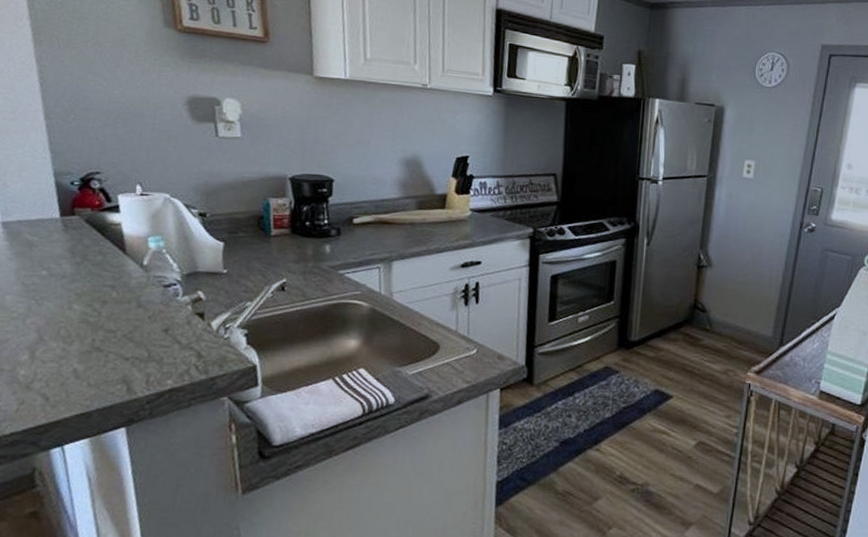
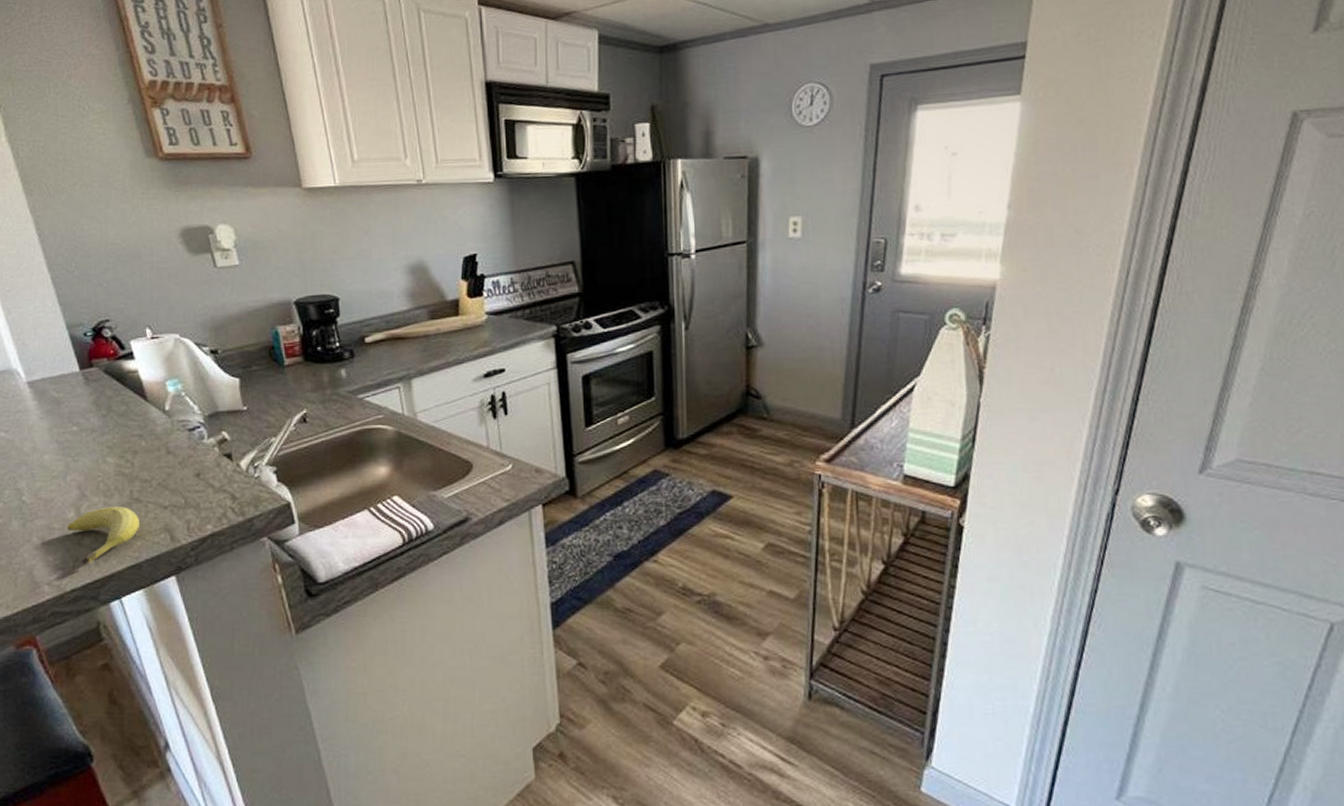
fruit: none [16,353,97,409] -> present [66,507,139,565]

